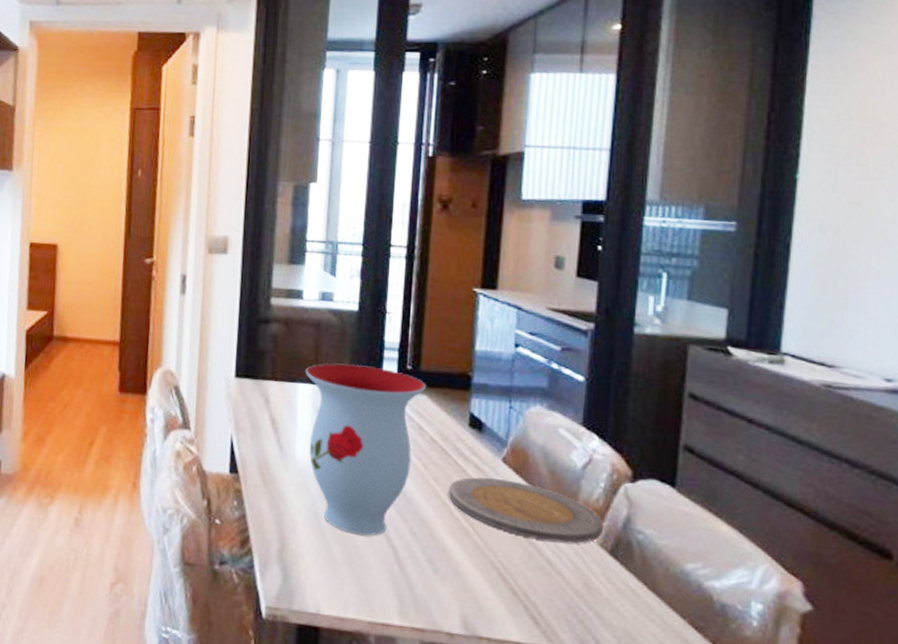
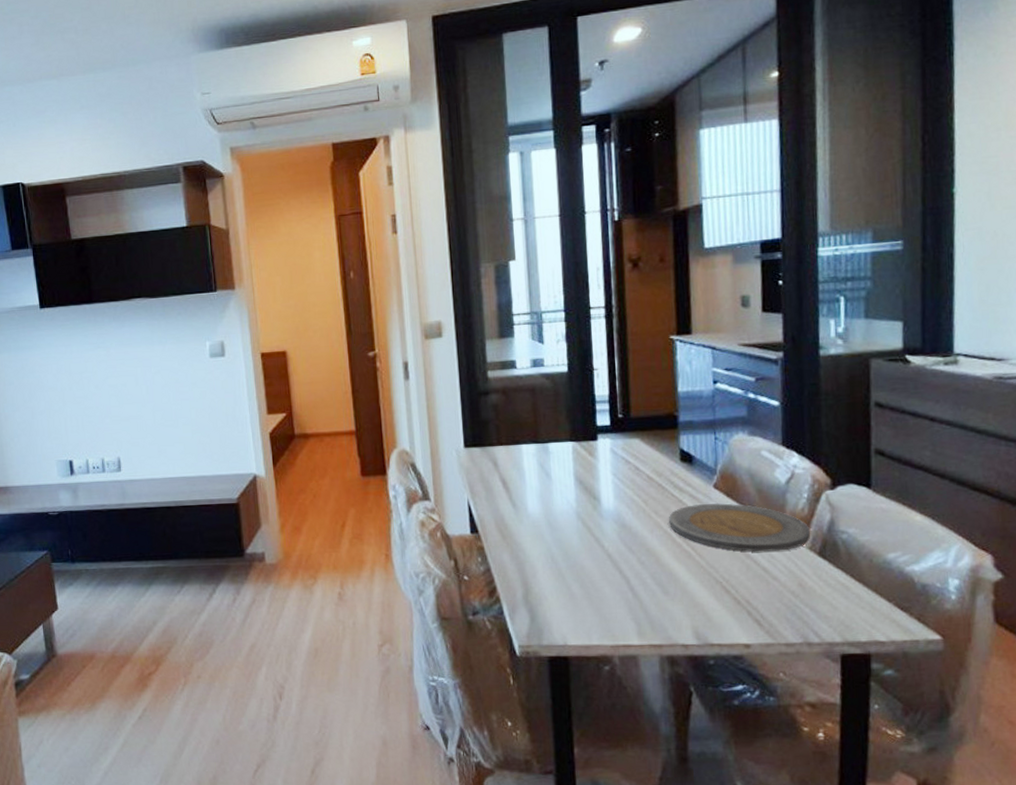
vase: present [306,363,426,536] -> none [527,419,638,571]

